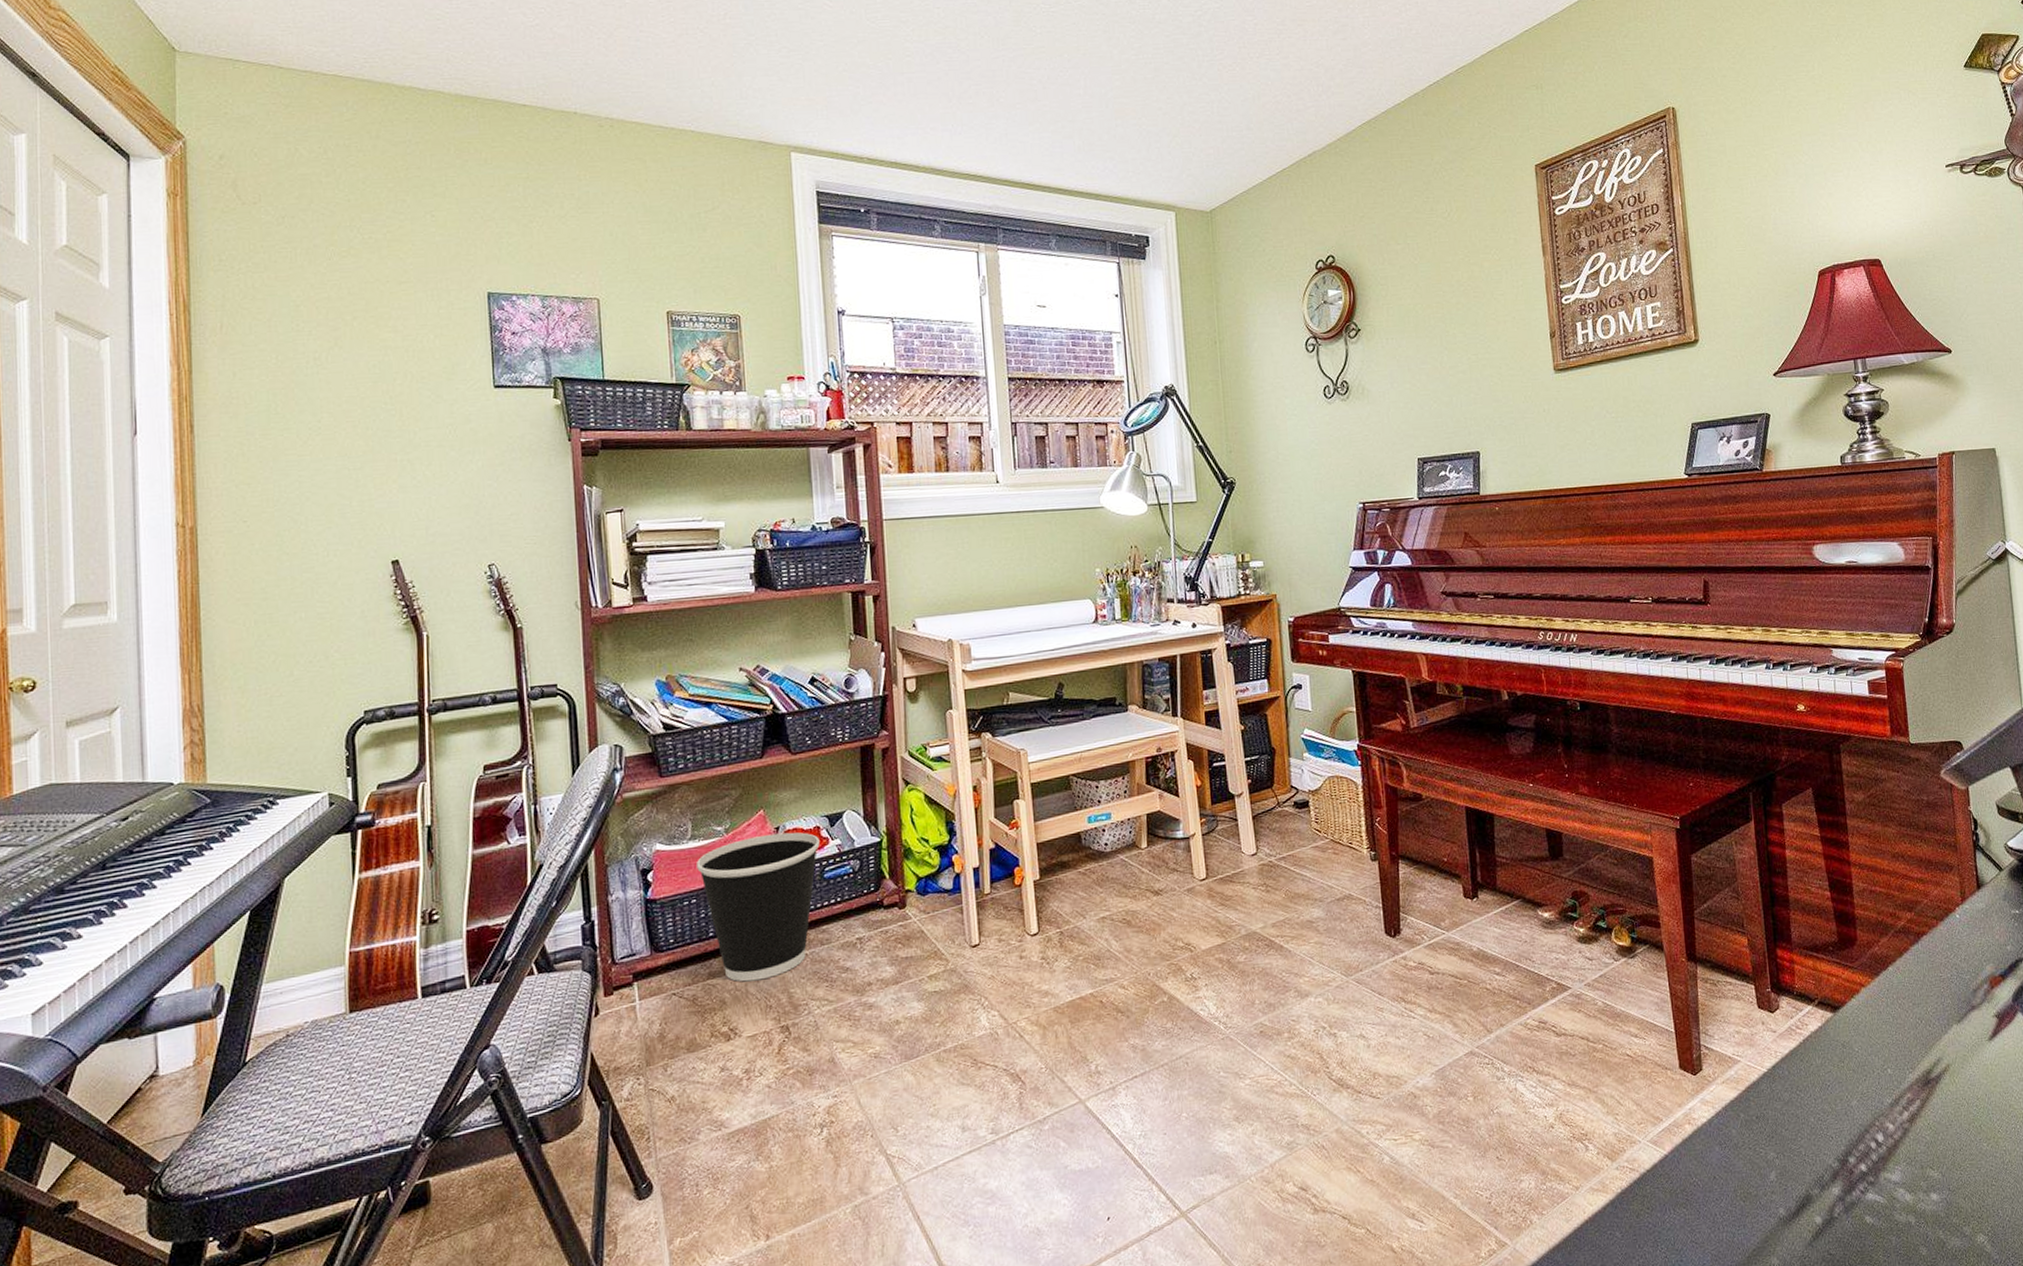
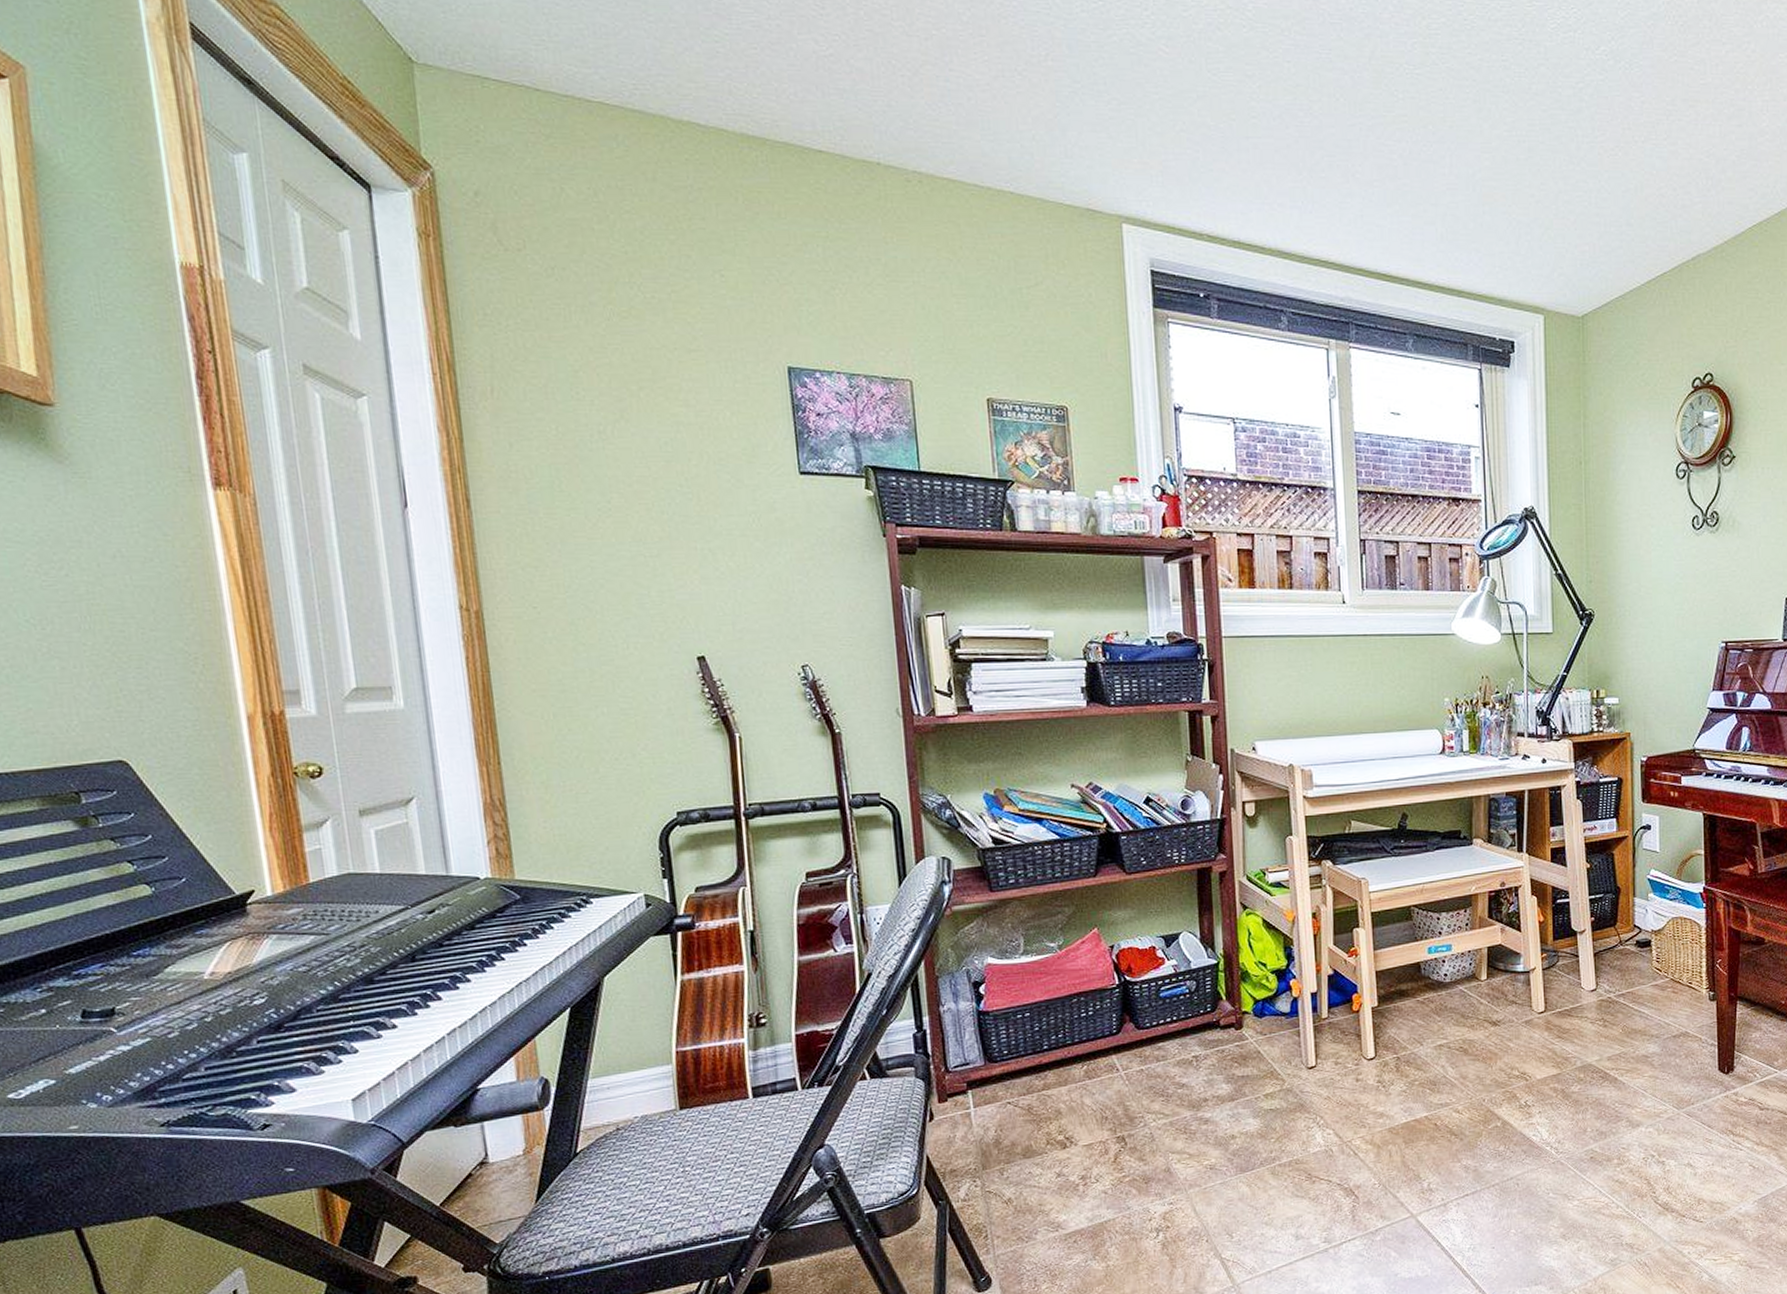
wastebasket: present [697,832,820,982] -> none [1030,951,1156,1094]

